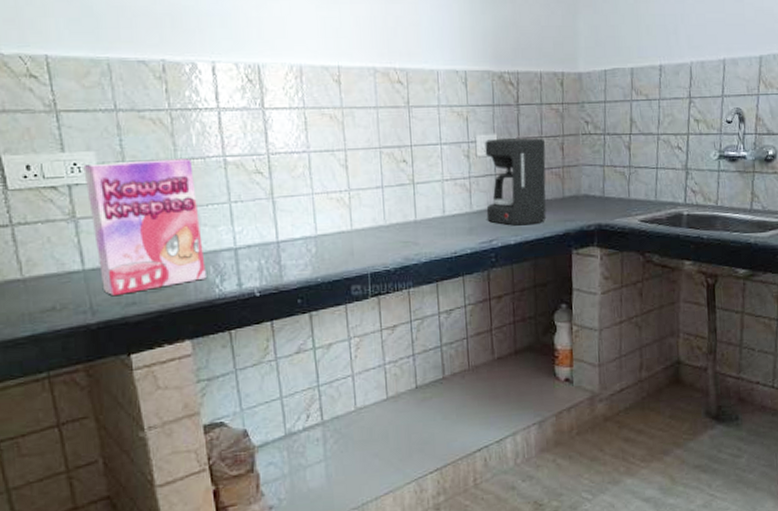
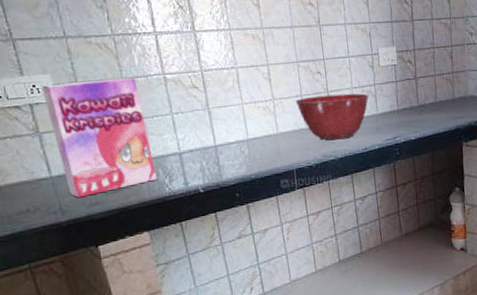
mixing bowl: none [375,186,463,241] -> present [295,93,369,140]
coffee maker: present [485,138,547,226] -> none [386,48,440,124]

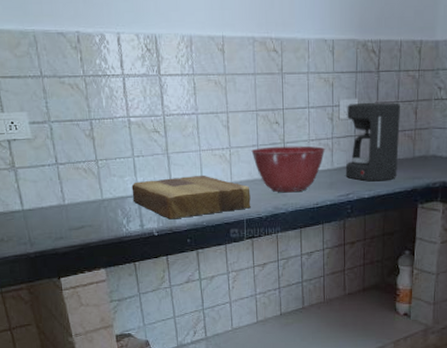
cereal box: present [41,77,157,198] -> none [19,119,116,232]
cutting board: none [172,127,300,175] -> present [131,175,251,220]
coffee maker: none [386,48,440,124] -> present [345,102,401,182]

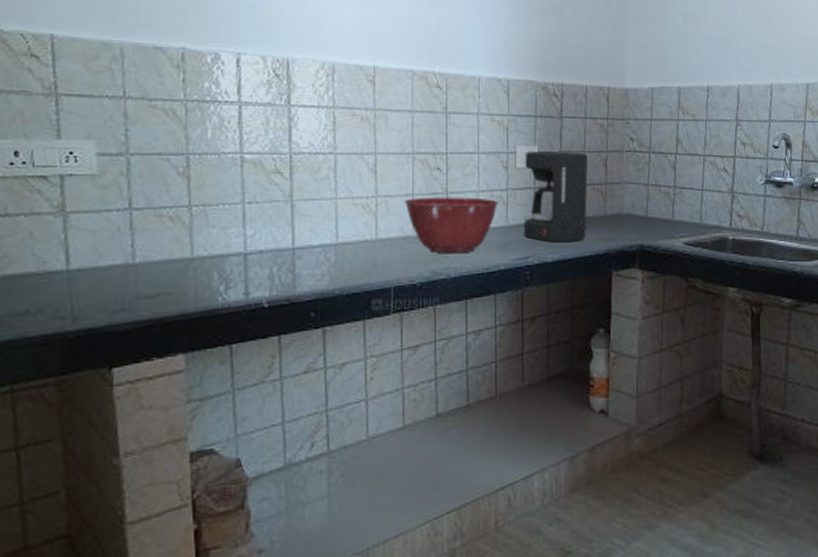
cutting board: present [131,175,251,220] -> none [236,229,401,286]

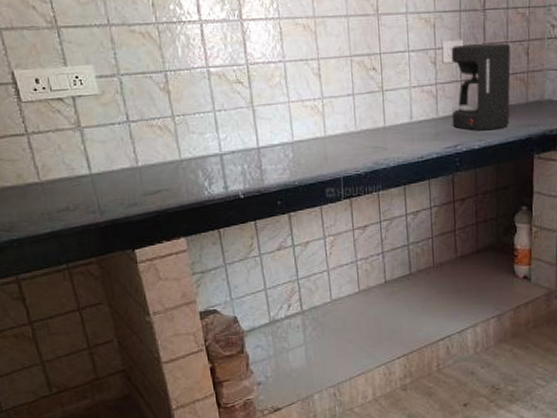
mixing bowl: present [404,197,499,254] -> none [346,93,429,146]

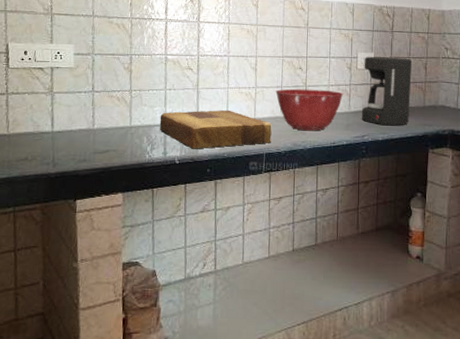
cutting board: none [213,129,348,180] -> present [159,109,272,149]
mixing bowl: none [346,93,429,146] -> present [275,88,344,131]

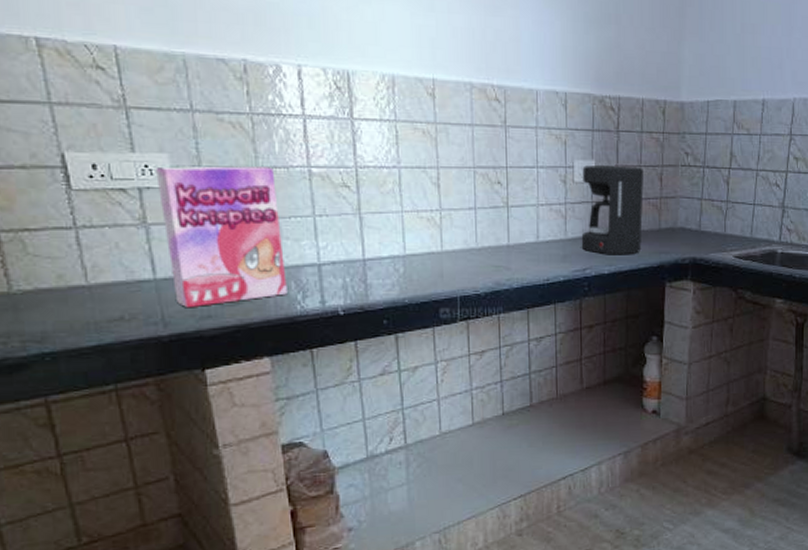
cereal box: none [64,53,142,154] -> present [156,166,287,309]
cutting board: present [159,109,272,149] -> none [310,241,466,295]
mixing bowl: present [275,88,344,131] -> none [467,210,558,266]

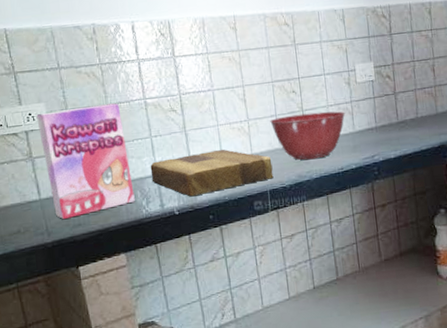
cutting board: none [310,241,466,295] -> present [150,149,274,197]
mixing bowl: none [467,210,558,266] -> present [270,111,346,160]
coffee maker: present [581,165,644,255] -> none [363,62,422,142]

